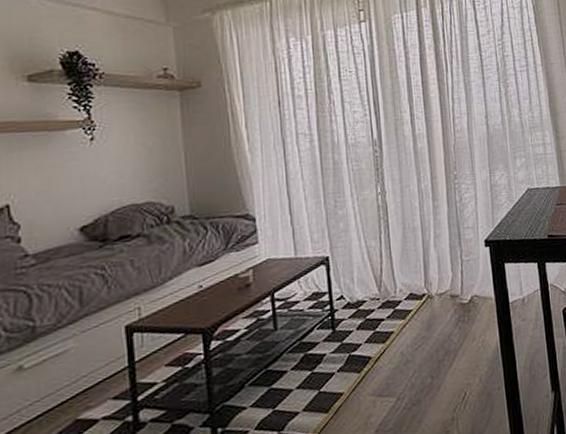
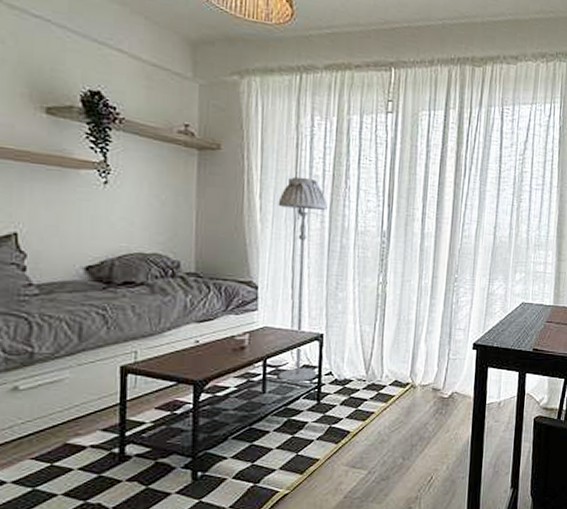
floor lamp: none [264,99,328,315] -> present [278,176,328,382]

